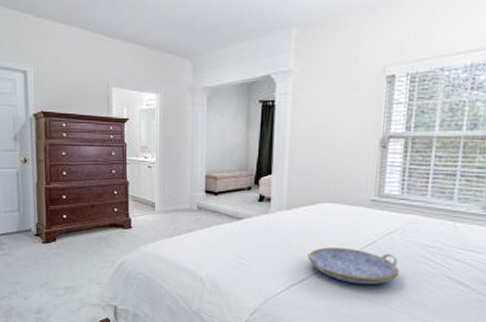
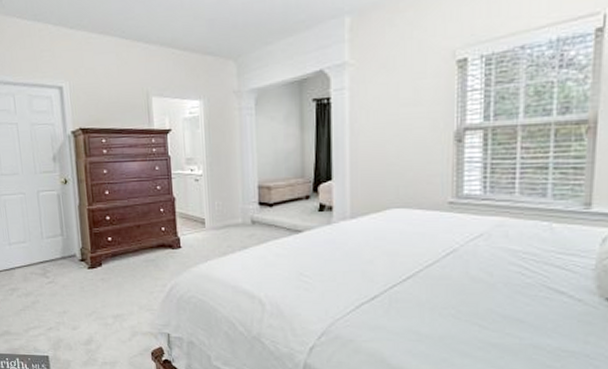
serving tray: present [308,247,400,285] -> none [379,259,488,300]

